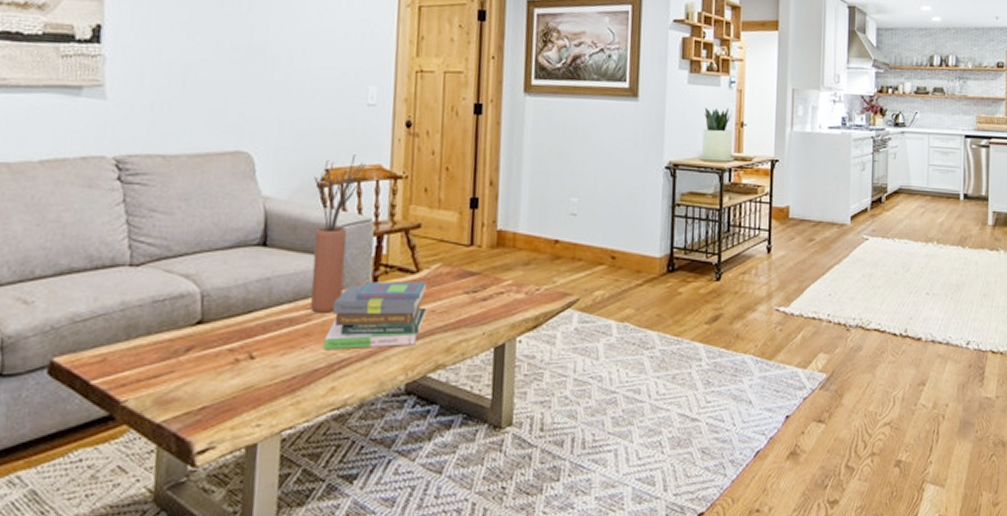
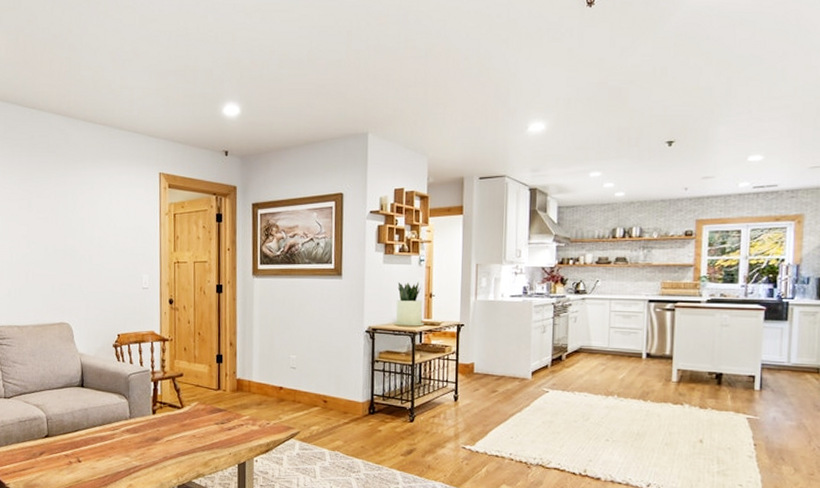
vase: present [310,154,366,313] -> none [110,324,144,434]
books: present [323,282,427,351] -> none [123,413,190,460]

